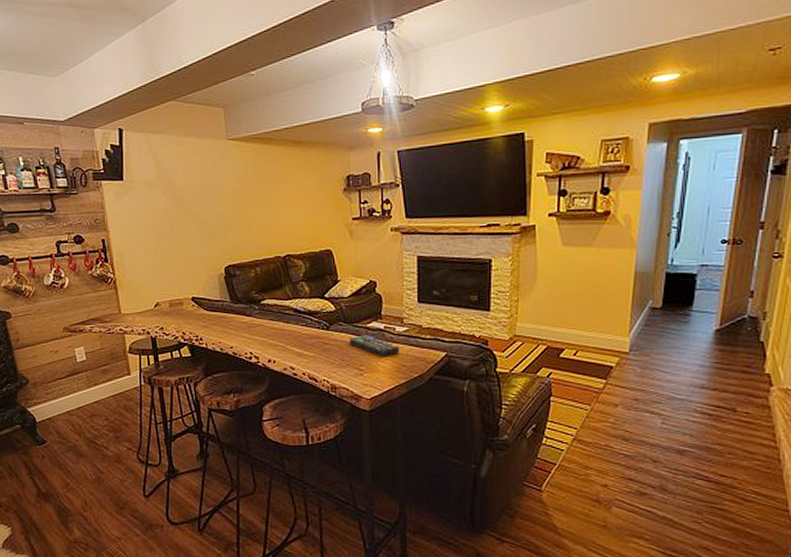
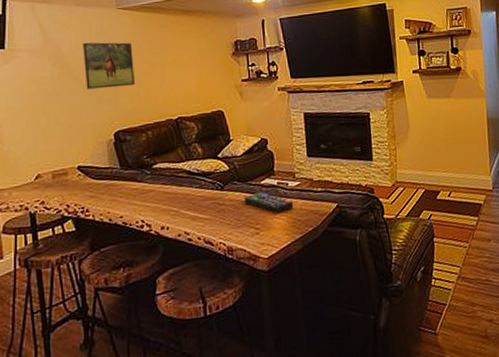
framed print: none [194,175,244,223] -> present [83,42,135,90]

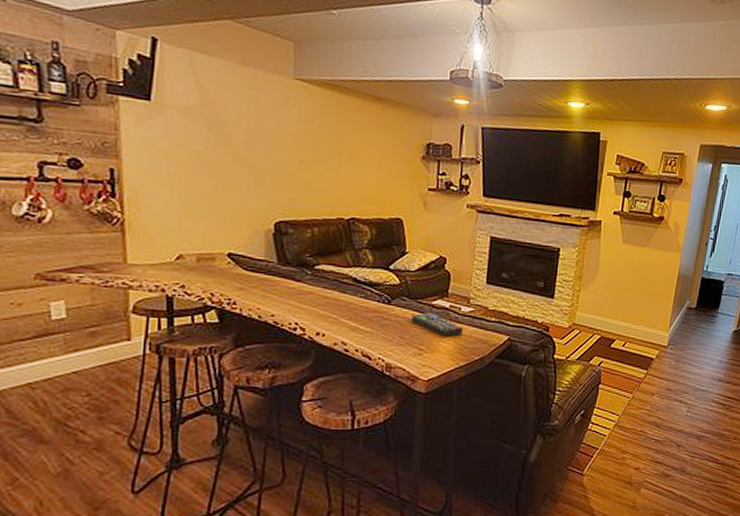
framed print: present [83,42,135,90] -> none [247,111,308,173]

